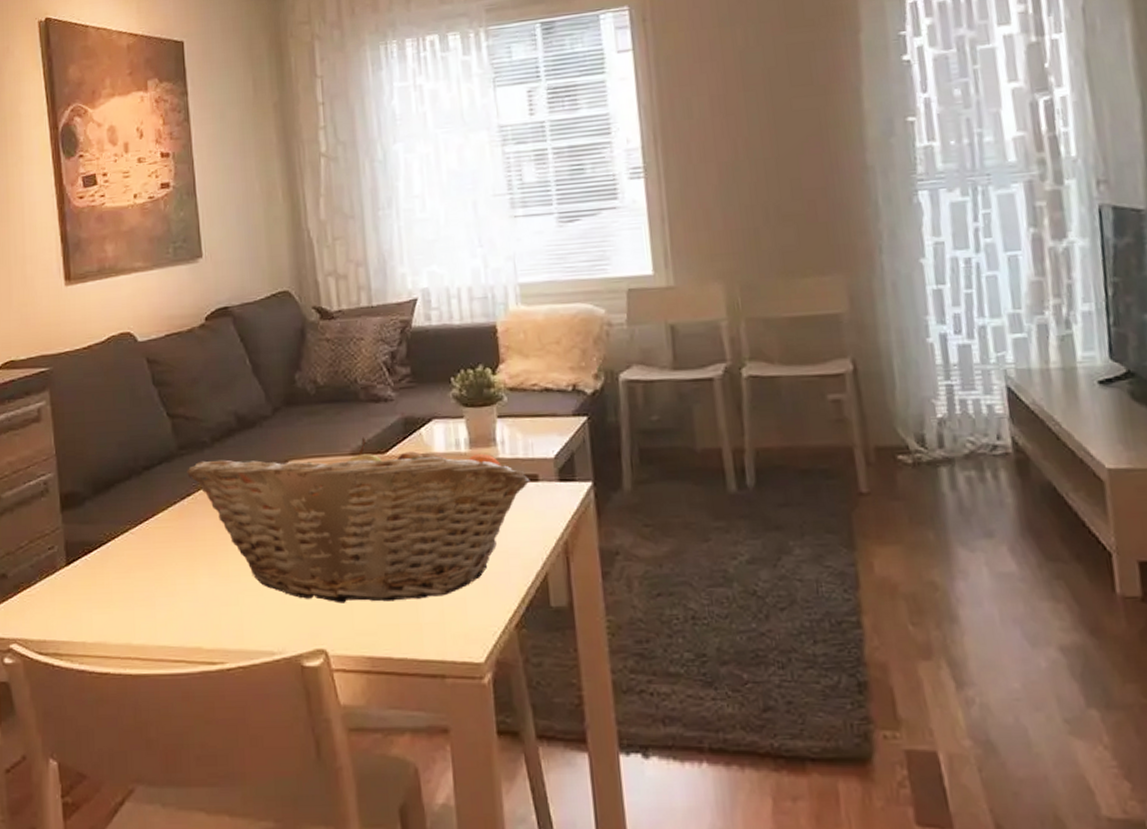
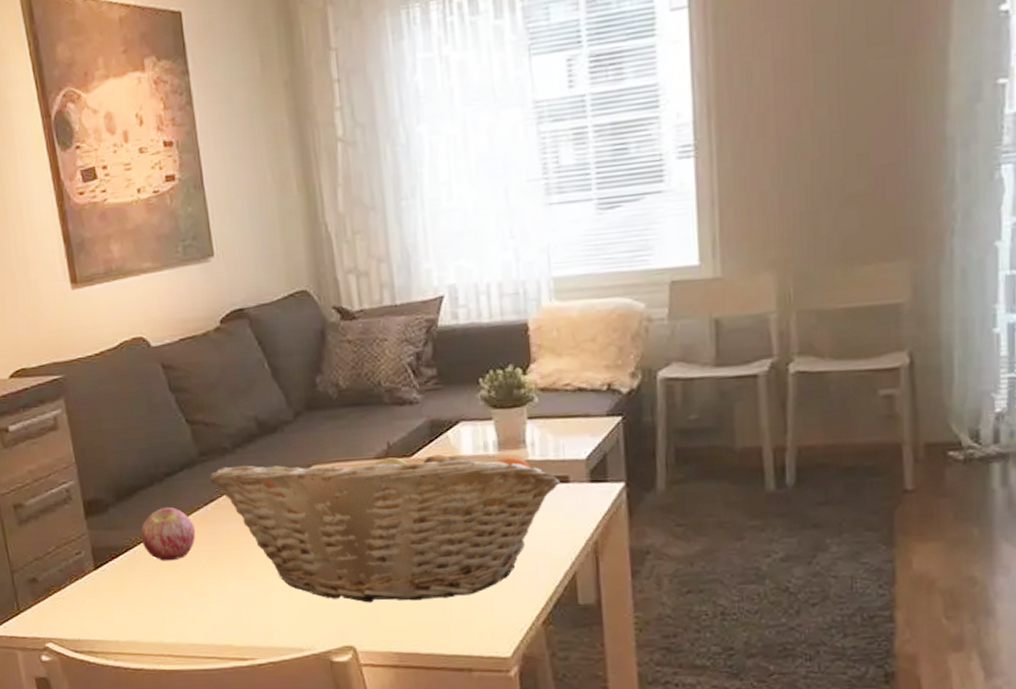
apple: none [115,501,171,557] -> present [140,507,196,561]

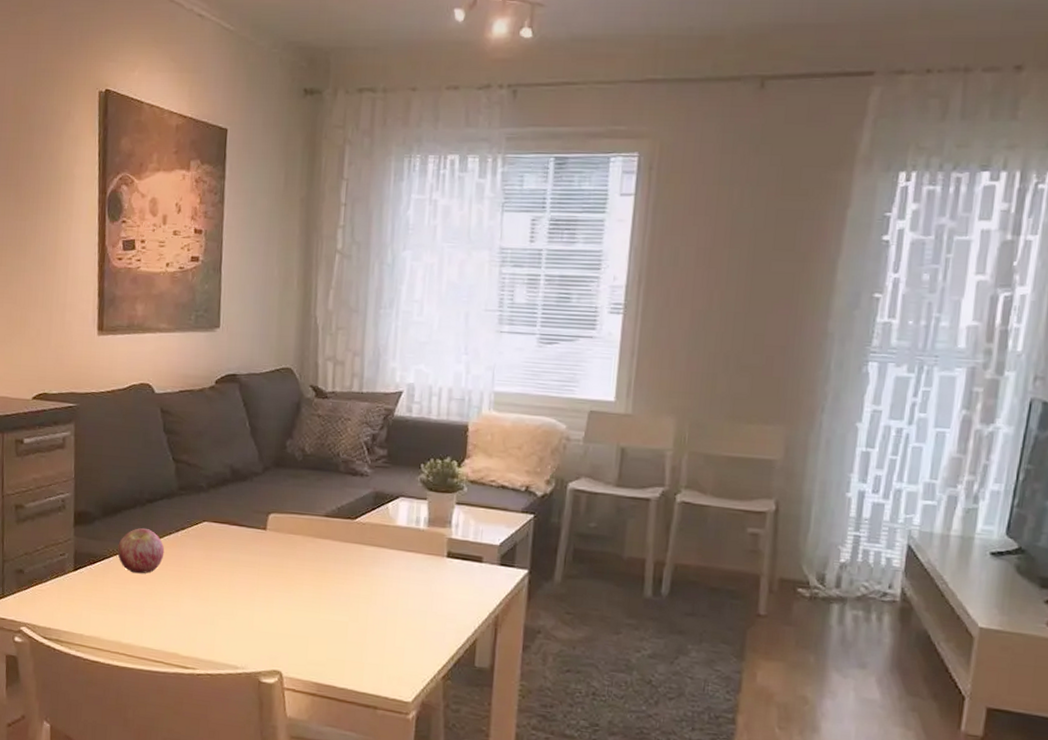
fruit basket: present [209,440,560,603] -> none [183,502,475,644]

